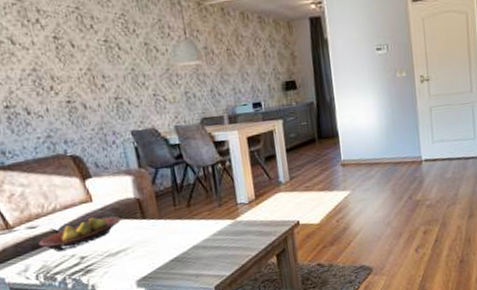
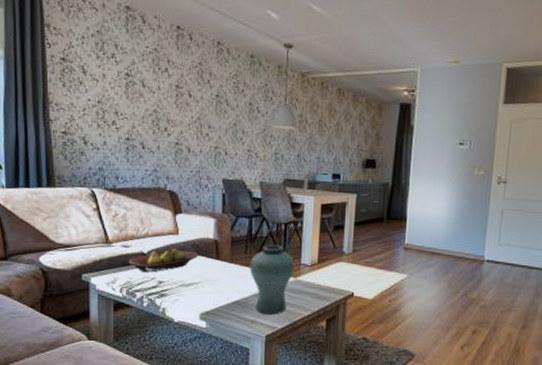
vase: none [181,189,232,265] -> present [250,244,295,315]

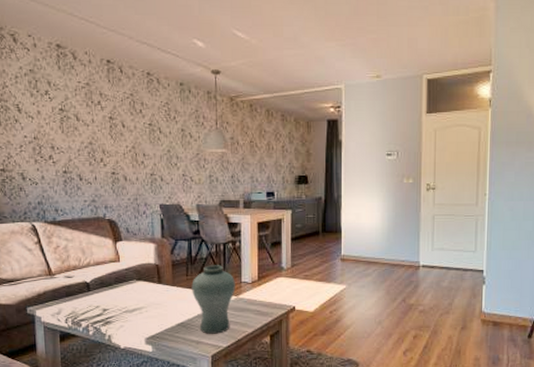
fruit bowl: present [128,248,199,272] -> none [72,275,141,301]

